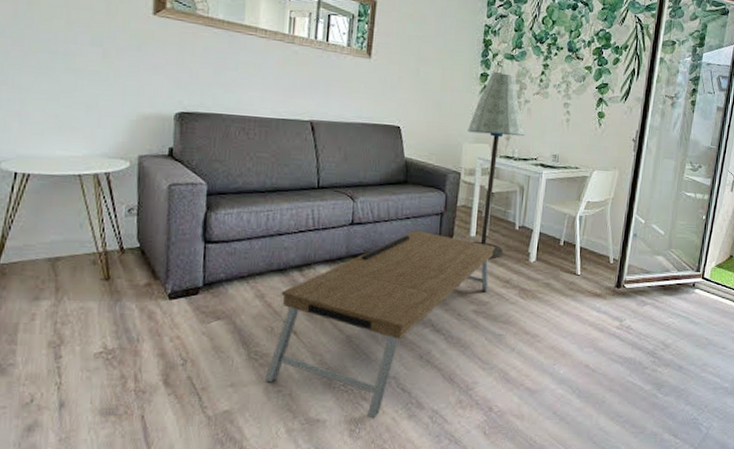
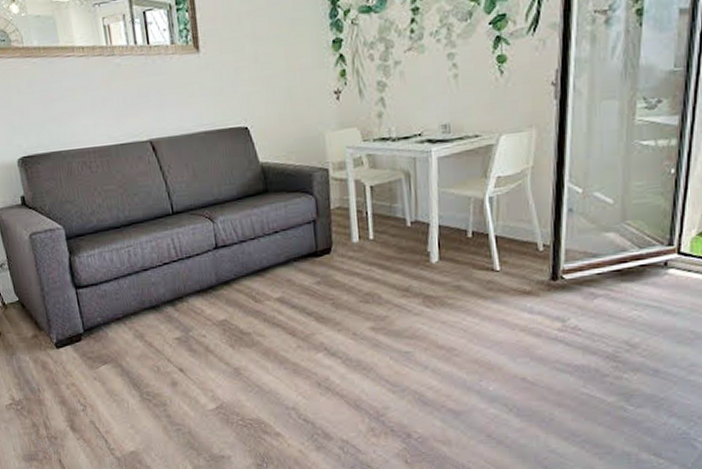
coffee table: present [264,230,495,419] -> none [159,244,386,453]
floor lamp: present [468,71,527,258] -> none [328,32,403,265]

